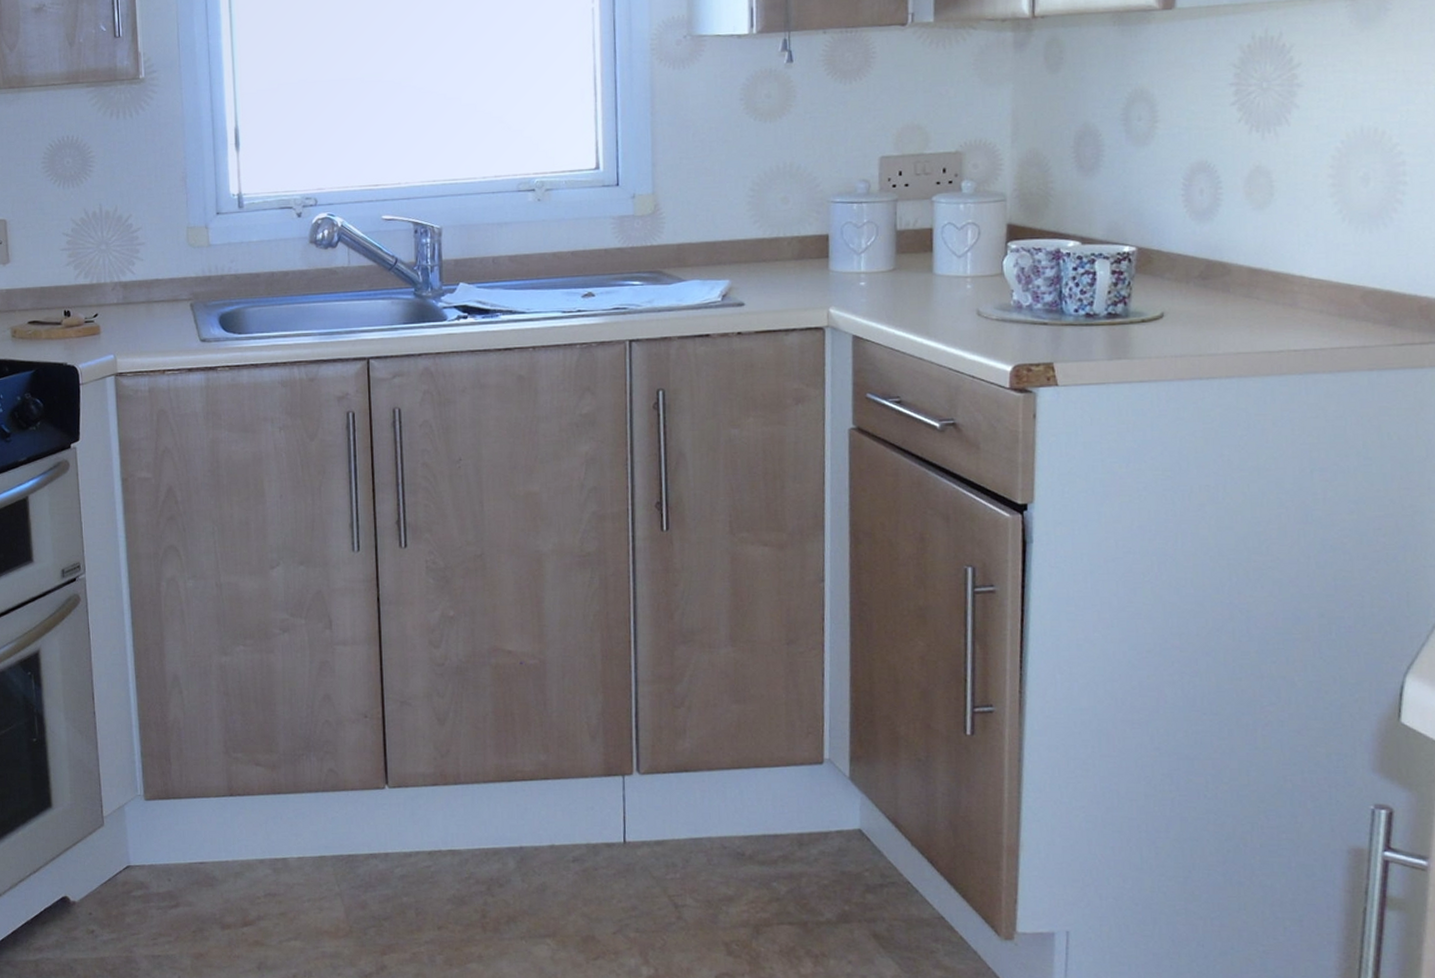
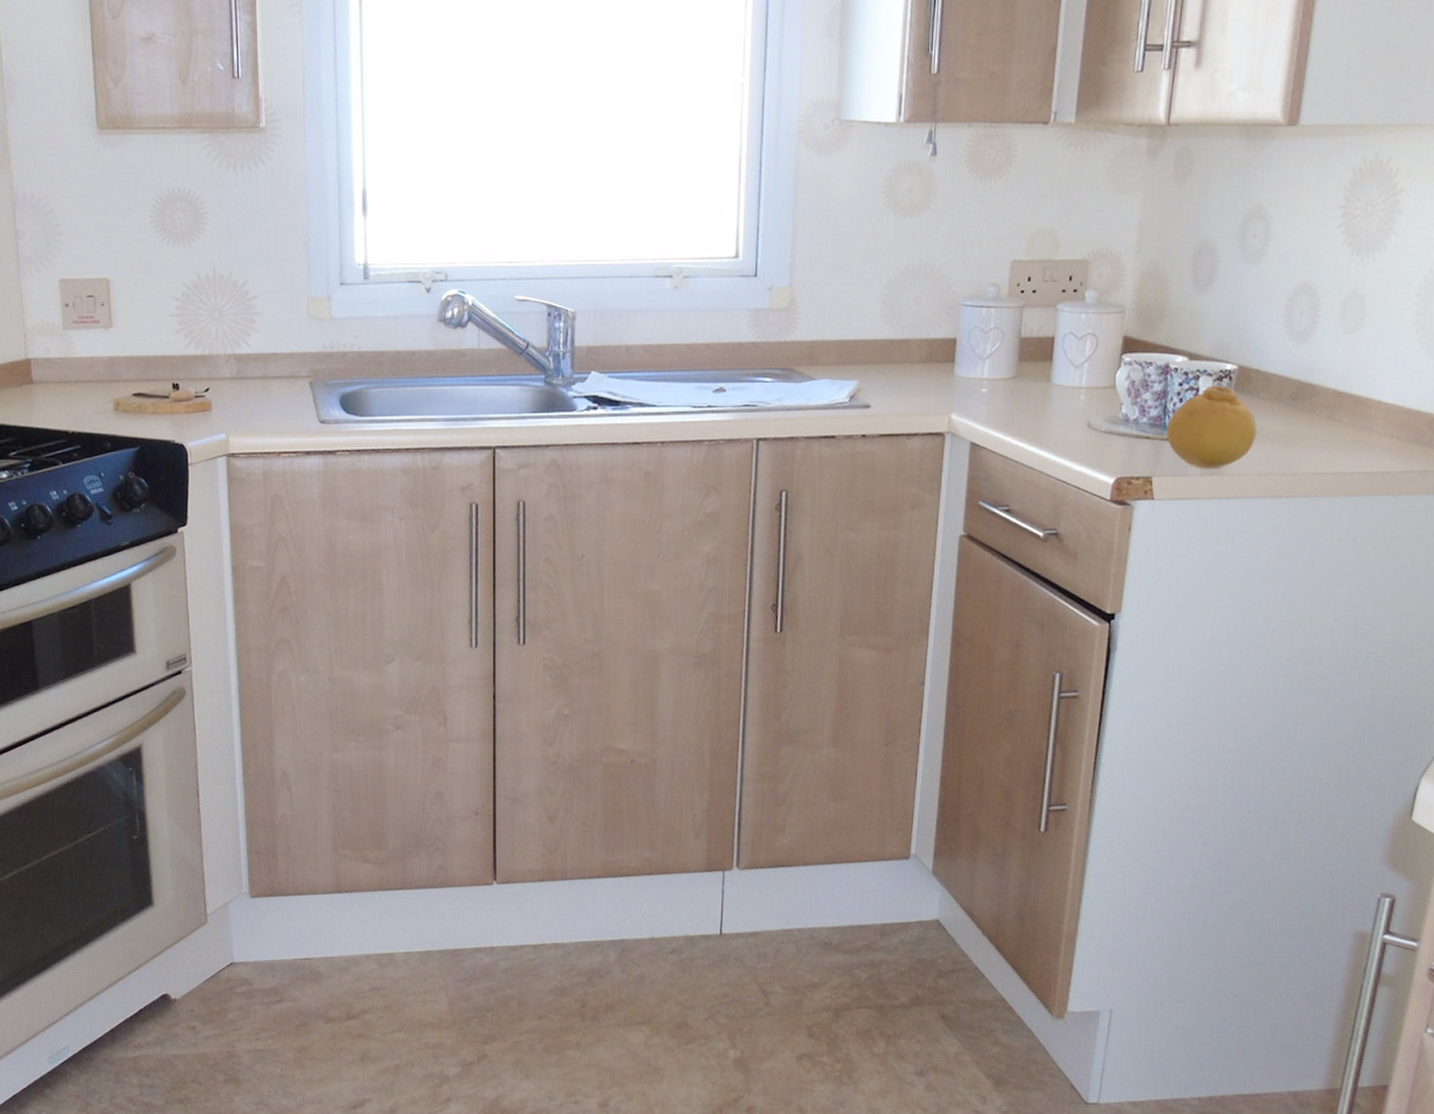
fruit: none [1064,268,1165,353] -> present [1166,385,1257,469]

